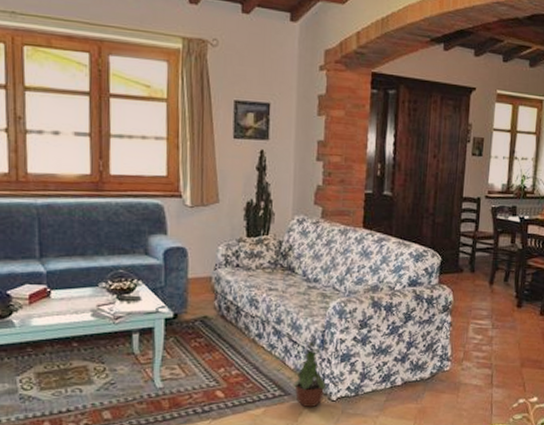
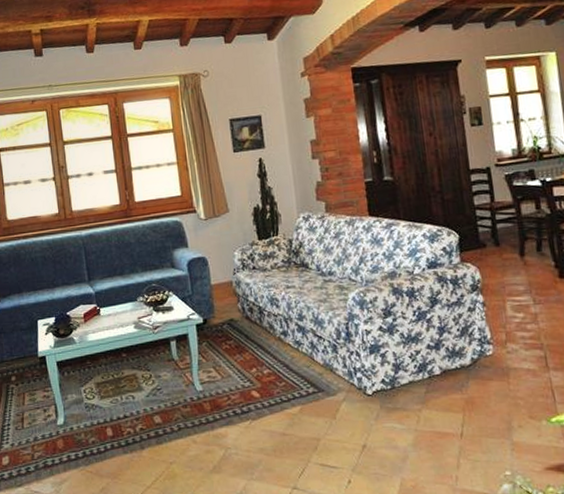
potted plant: present [292,341,327,407] -> none [324,334,360,403]

